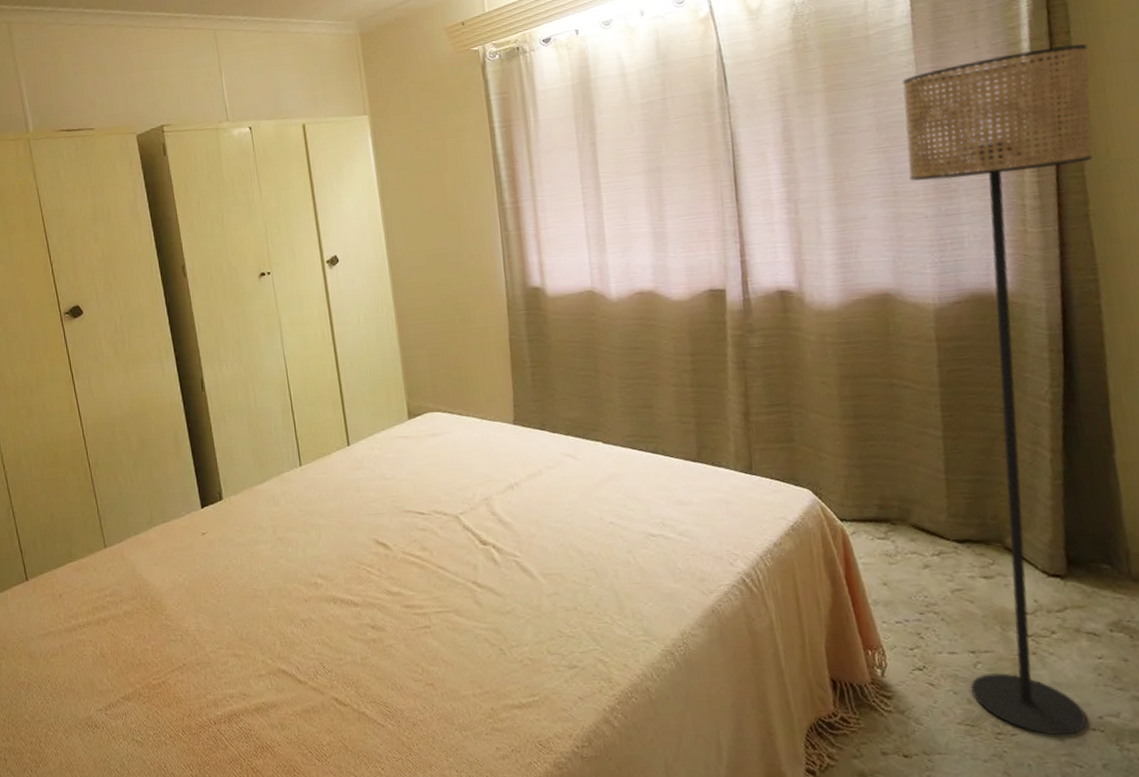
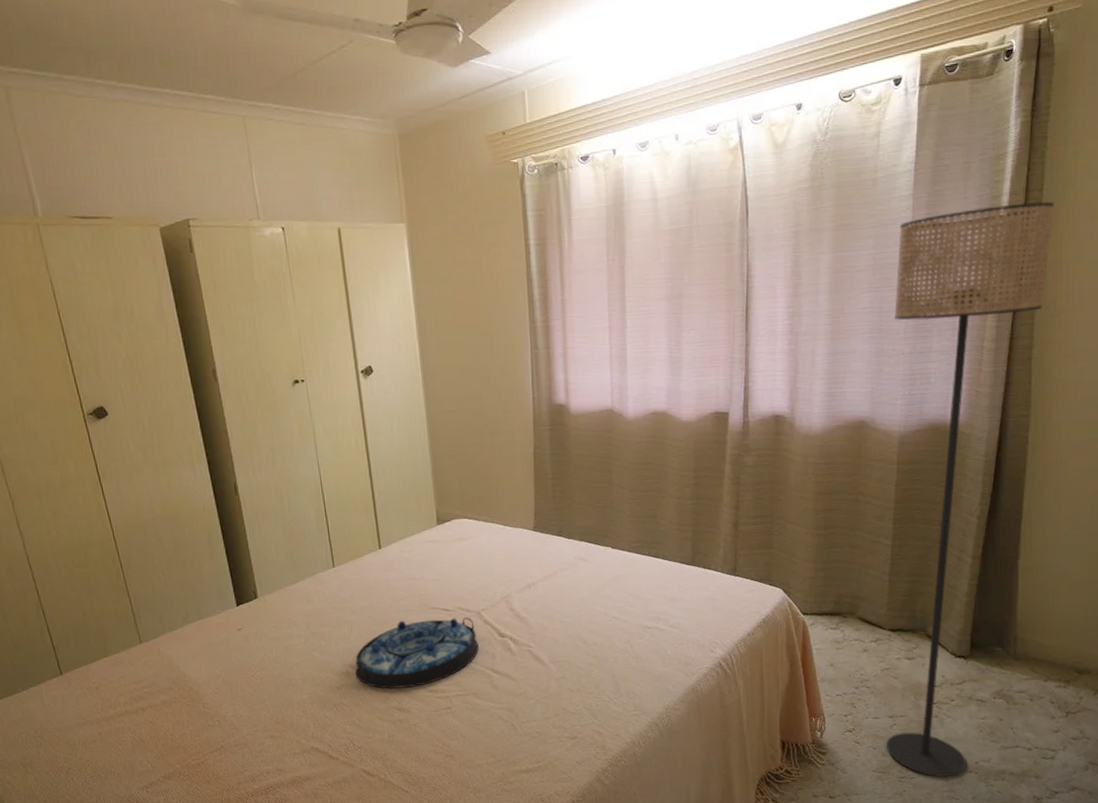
serving tray: none [324,521,459,603] -> present [355,617,479,689]

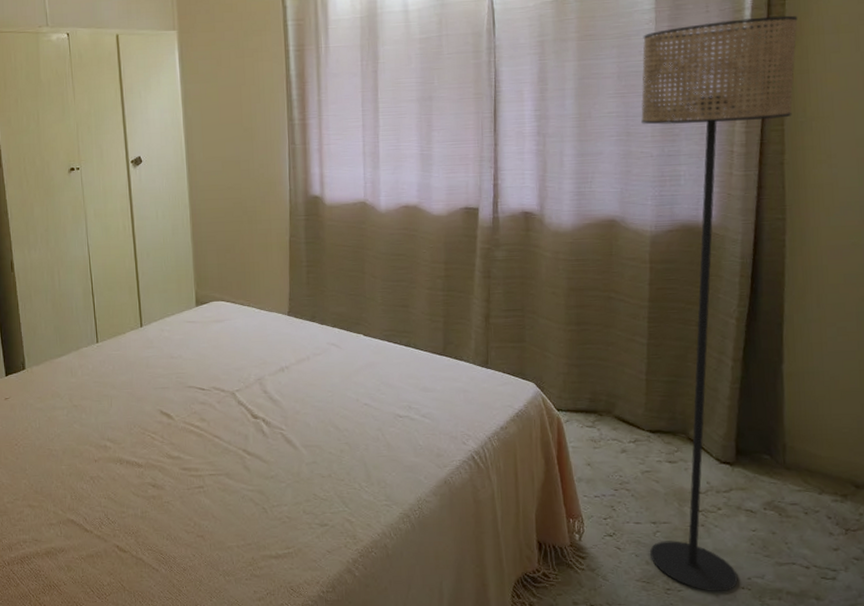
serving tray: present [355,617,479,689] -> none [113,397,232,465]

